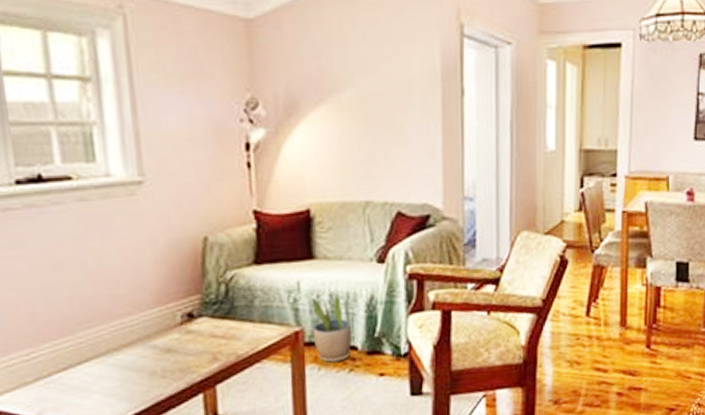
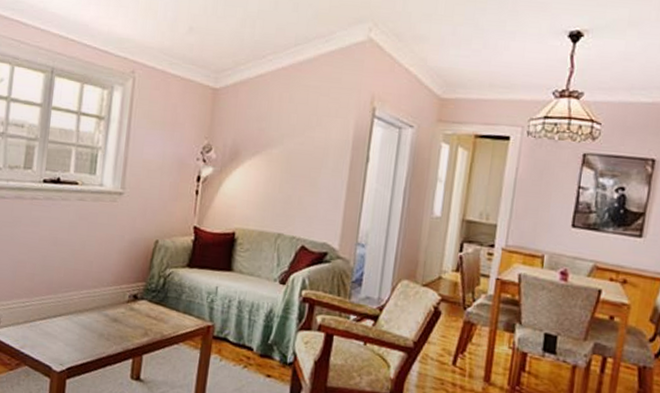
potted plant: present [312,294,353,363] -> none [220,301,252,358]

